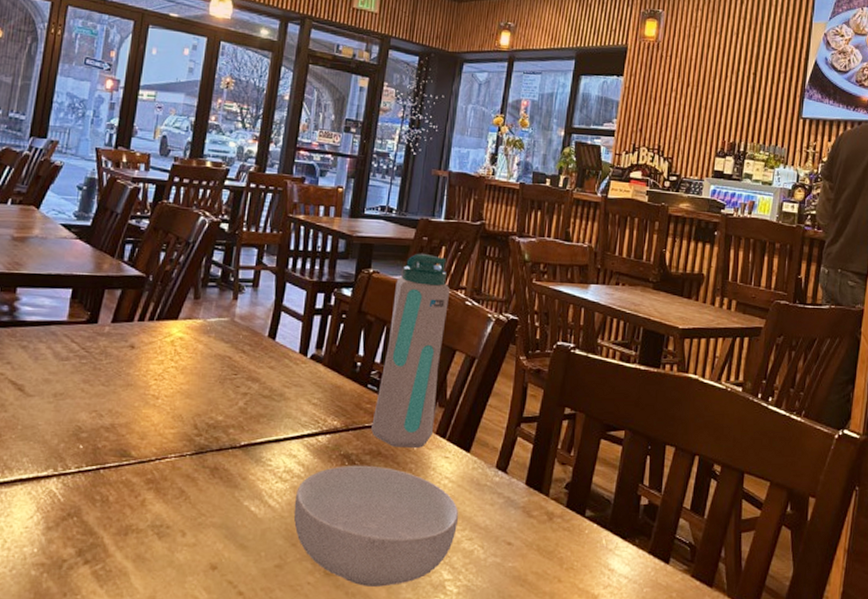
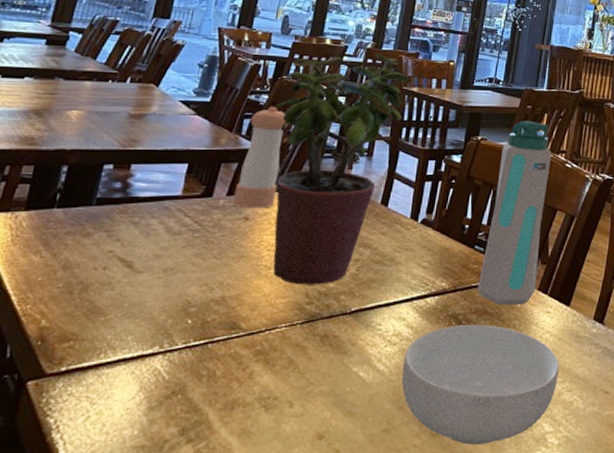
pepper shaker: none [118,231,171,337] -> present [233,106,289,209]
potted plant: none [157,177,295,417] -> present [273,53,410,285]

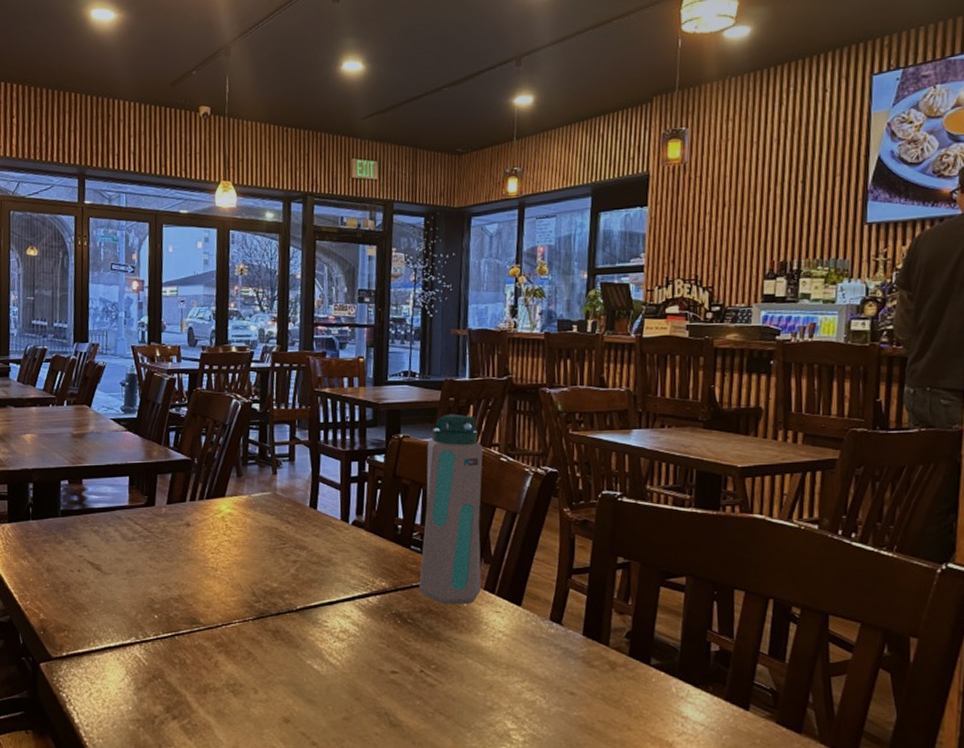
pepper shaker: present [233,106,289,209] -> none [173,417,211,515]
potted plant: present [273,53,410,285] -> none [196,356,320,585]
cereal bowl: present [402,324,560,445] -> none [353,622,517,736]

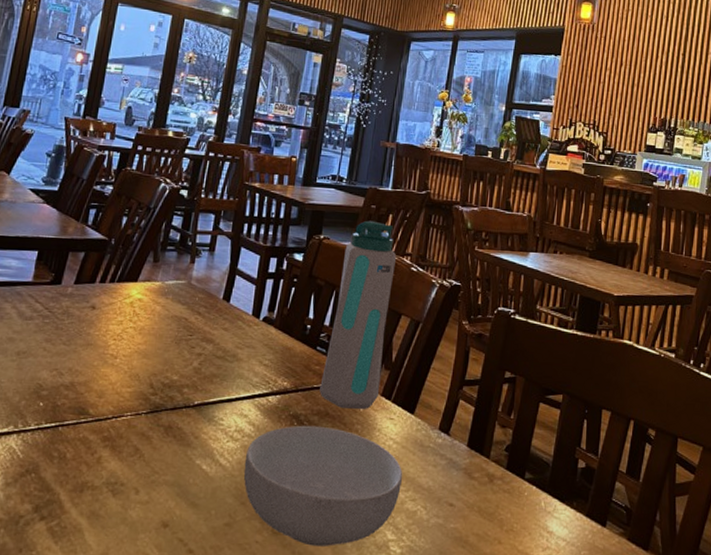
cereal bowl: none [353,622,517,736] -> present [243,425,403,546]

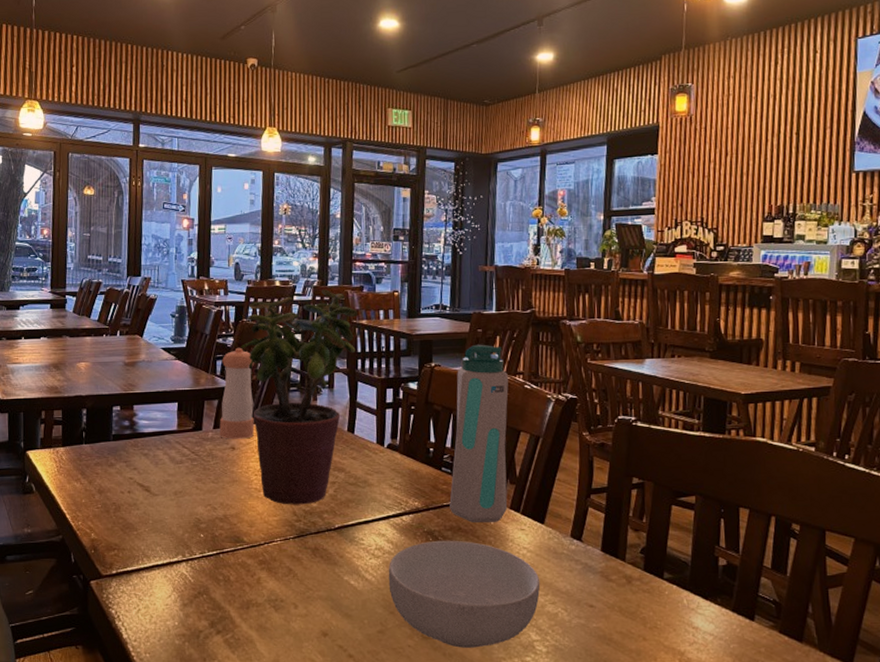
pepper shaker: none [80,197,133,298] -> present [219,347,255,439]
potted plant: none [119,146,251,377] -> present [241,289,358,505]

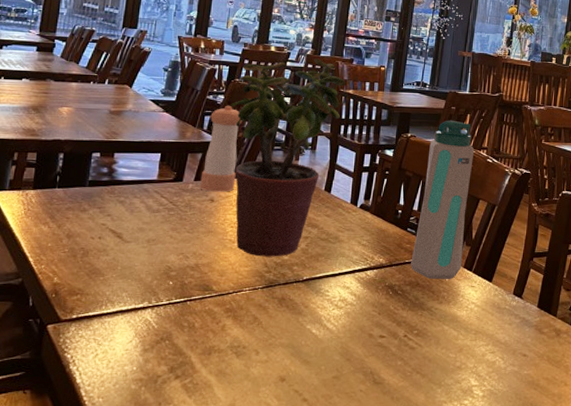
cereal bowl: present [388,540,541,648] -> none [348,294,484,392]

